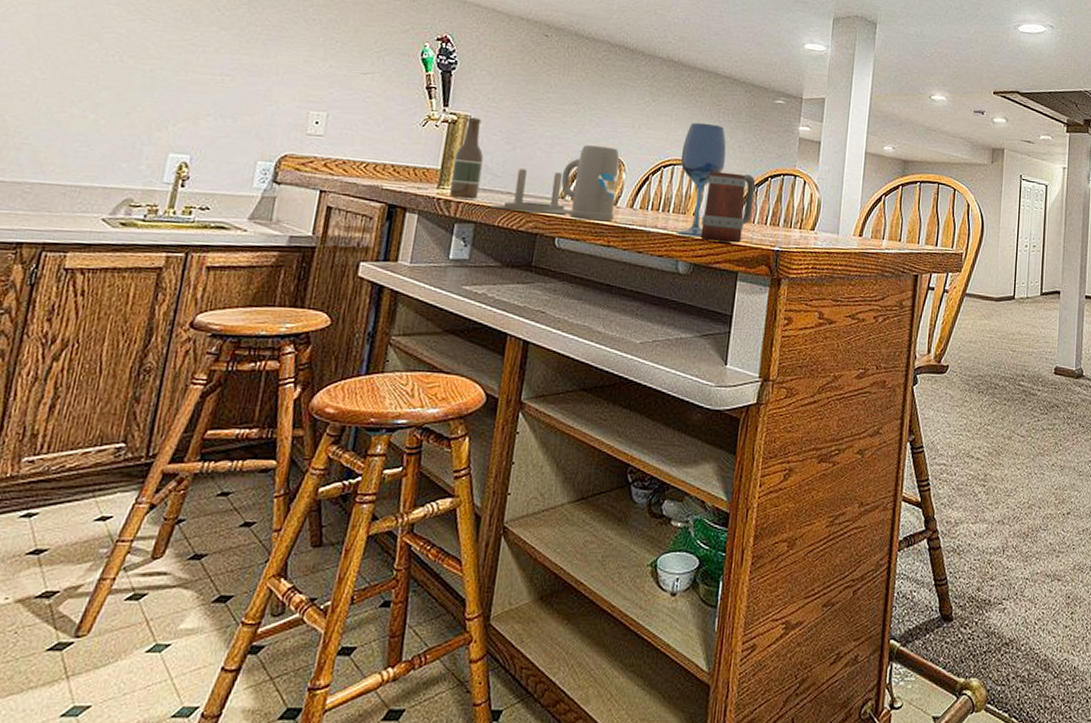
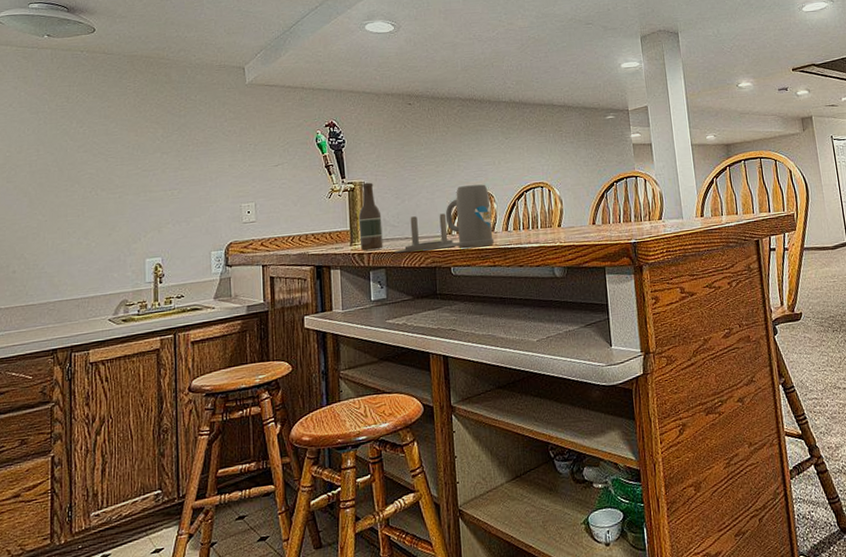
wineglass: present [676,123,727,237] -> none [537,147,576,246]
beer mug: present [700,171,756,244] -> none [564,183,607,246]

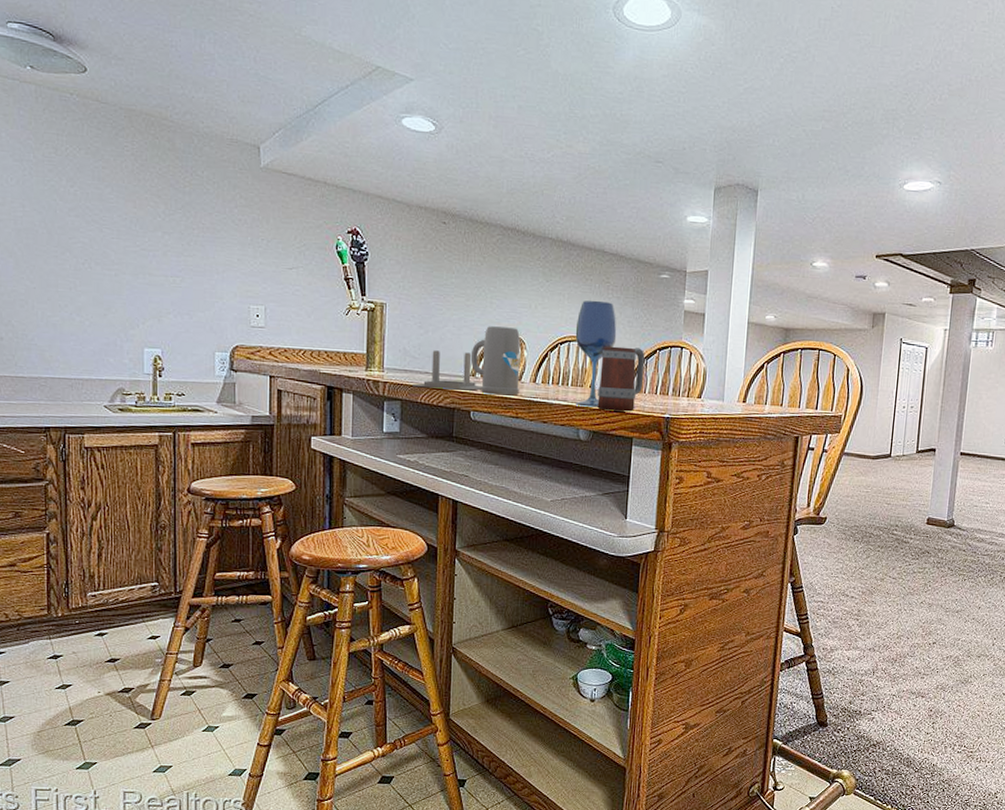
beer bottle: present [358,182,383,251] -> none [376,304,402,380]
wineglass: none [537,147,576,246] -> present [575,300,617,408]
beer mug: none [564,183,607,246] -> present [597,346,645,412]

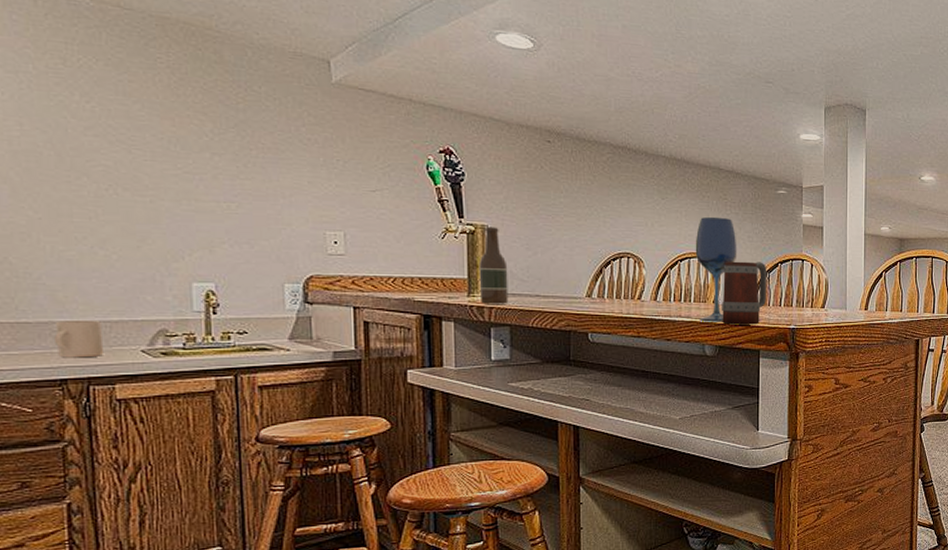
cup: none [42,377,77,410] -> present [55,321,105,358]
beer bottle: none [376,304,402,380] -> present [478,226,509,304]
napkin holder: present [413,350,482,391] -> none [522,272,600,312]
beer mug: present [470,326,521,396] -> none [585,245,641,315]

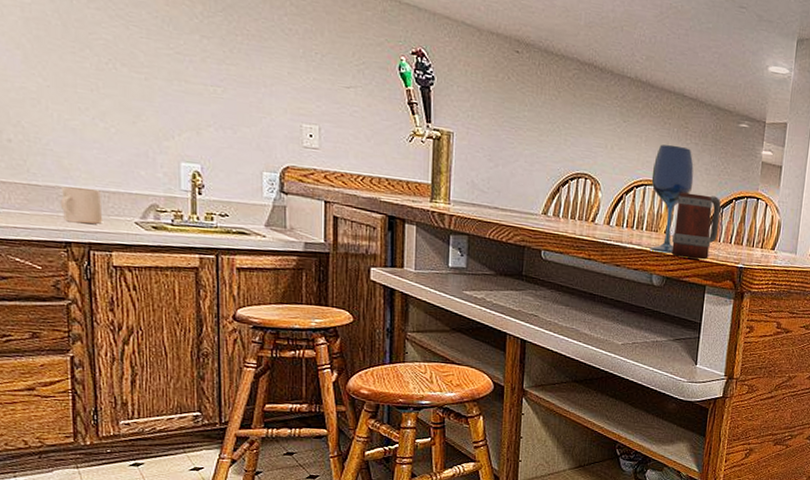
beer bottle: present [478,226,509,304] -> none [441,133,470,214]

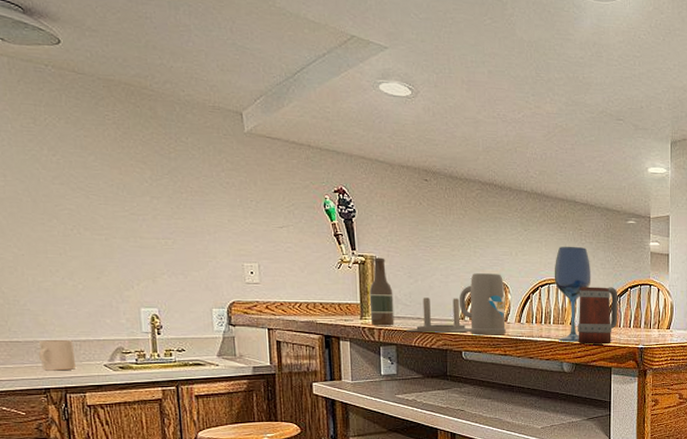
beer bottle: none [441,133,470,214] -> present [369,257,395,326]
napkin holder: none [481,185,554,230] -> present [406,297,472,333]
beer mug: none [542,164,595,237] -> present [459,273,507,336]

